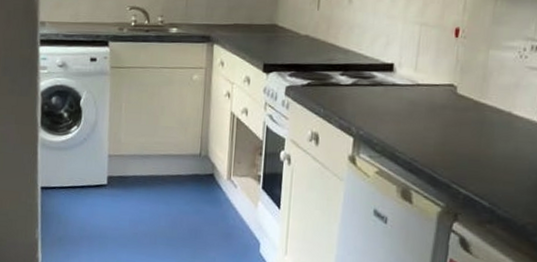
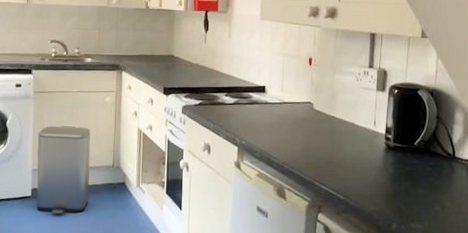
pedal bin: none [113,106,175,206] -> present [36,125,91,214]

